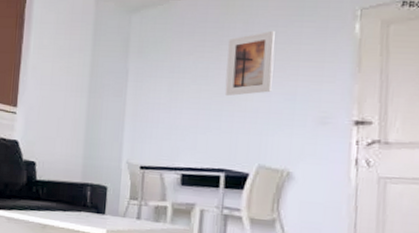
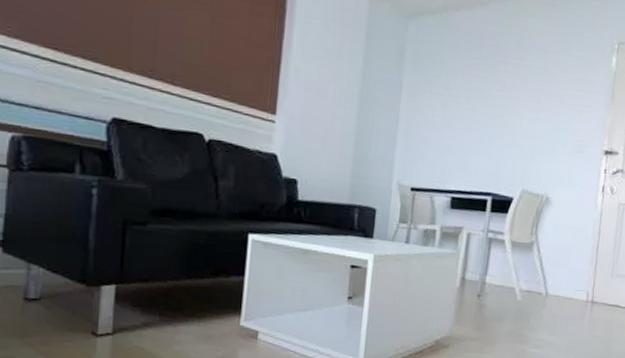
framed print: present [224,30,275,97] -> none [496,55,545,119]

